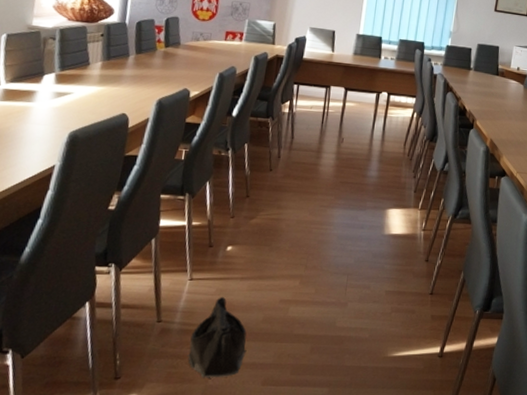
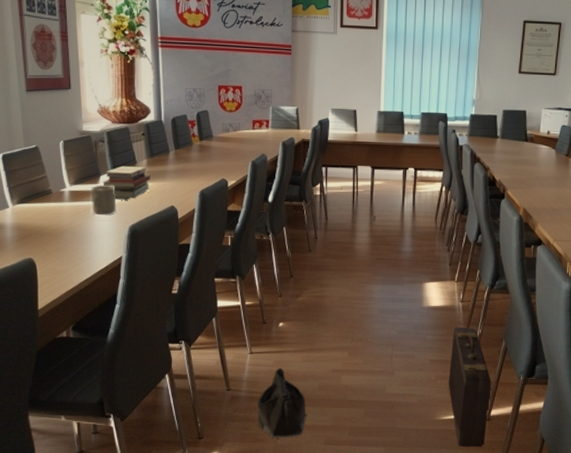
cup: none [27,85,60,118] -> present [91,184,116,215]
books: none [46,66,104,104] -> present [103,165,151,200]
briefcase: none [402,256,448,387] -> present [448,326,492,448]

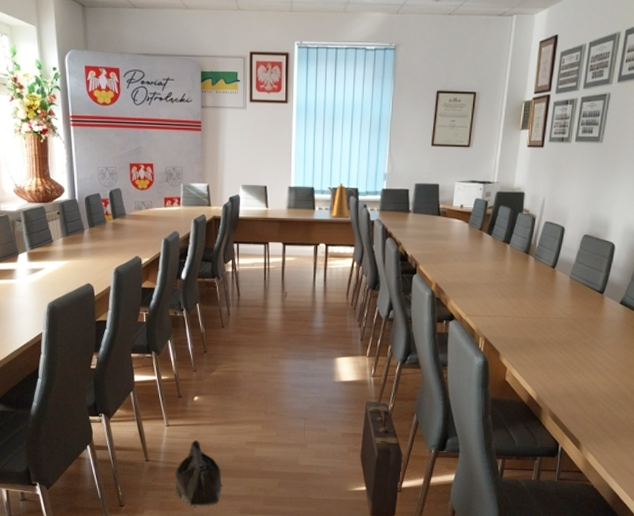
cup: present [91,184,116,215] -> none [10,263,35,292]
books: present [103,165,151,200] -> none [21,244,67,278]
coffee pot: none [417,108,444,143] -> present [328,183,355,218]

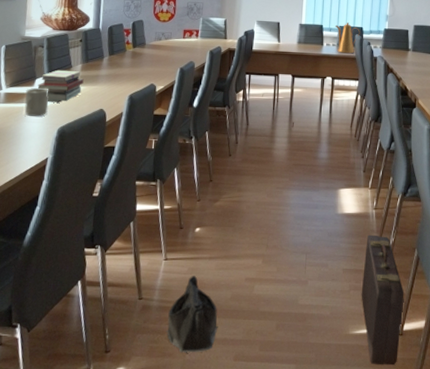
cup: none [10,263,35,292] -> present [24,87,49,116]
books: none [21,244,67,278] -> present [37,69,84,103]

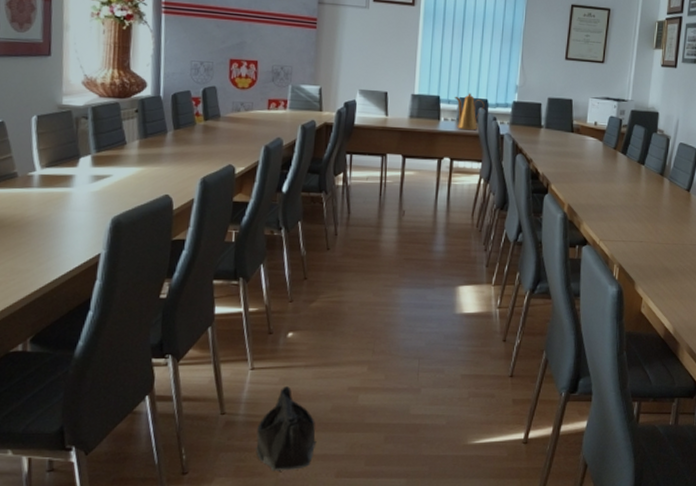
cup: present [24,87,49,116] -> none [66,168,98,204]
books: present [37,69,84,103] -> none [82,146,143,187]
briefcase: present [361,234,405,366] -> none [481,336,530,476]

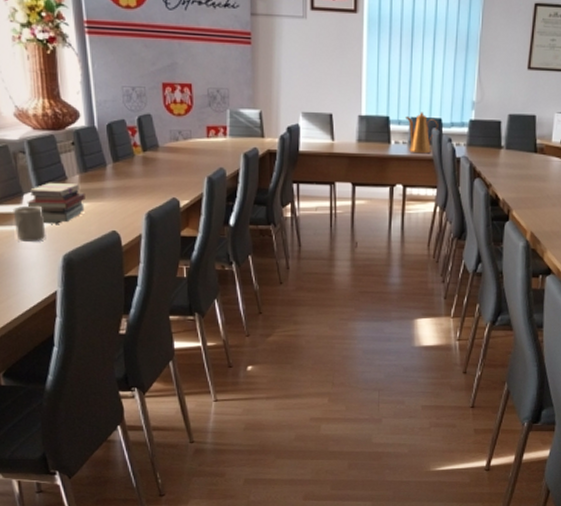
cup: none [66,168,98,204] -> present [13,205,46,241]
books: none [82,146,143,187] -> present [27,182,86,224]
saddlebag: present [254,385,317,471] -> none [225,416,283,494]

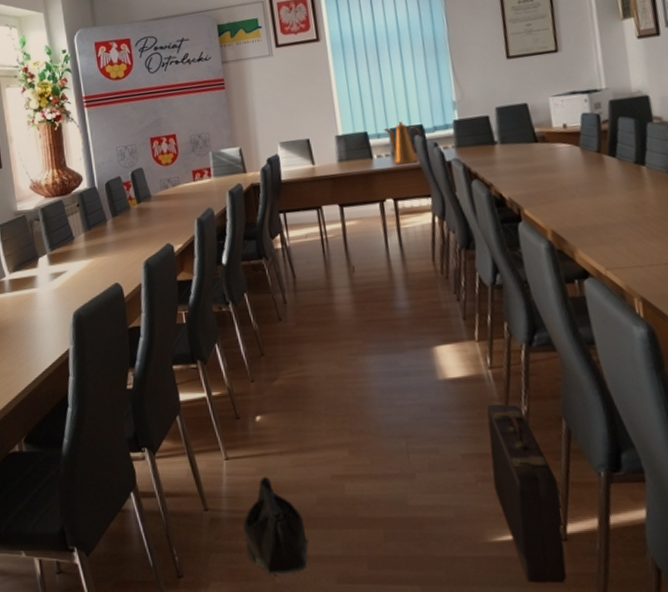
cup: present [13,205,46,241] -> none [30,267,58,303]
books: present [27,182,86,224] -> none [41,242,90,284]
saddlebag: none [225,416,283,494] -> present [243,475,309,575]
briefcase: none [443,368,492,500] -> present [486,404,567,584]

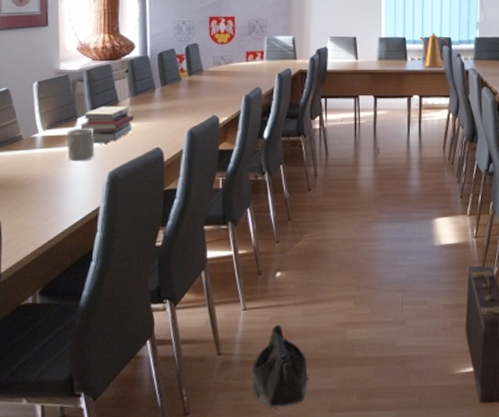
cup: none [30,267,58,303] -> present [66,127,95,161]
books: none [41,242,90,284] -> present [80,106,134,144]

